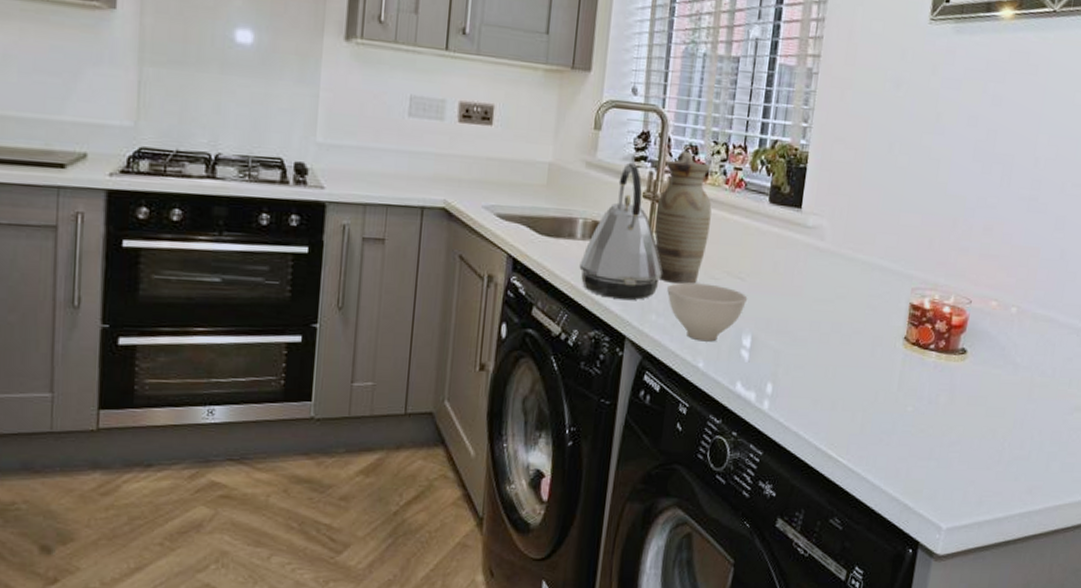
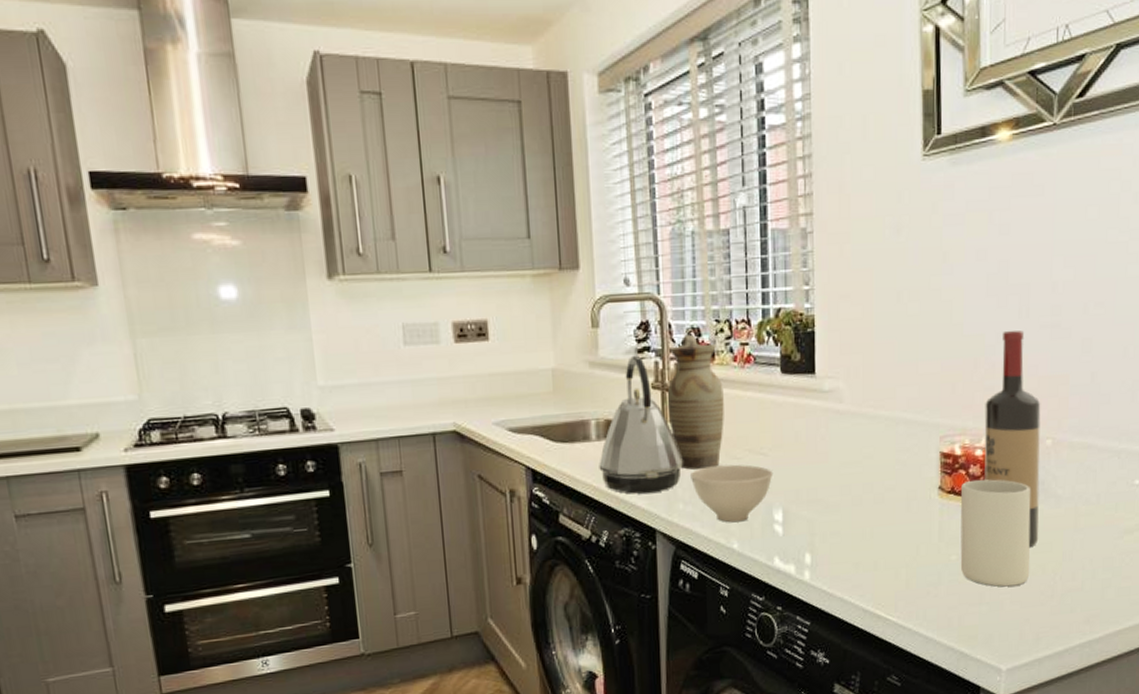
cup: none [915,335,991,446] -> present [960,479,1031,587]
wine bottle: none [949,196,1011,409] -> present [984,330,1041,547]

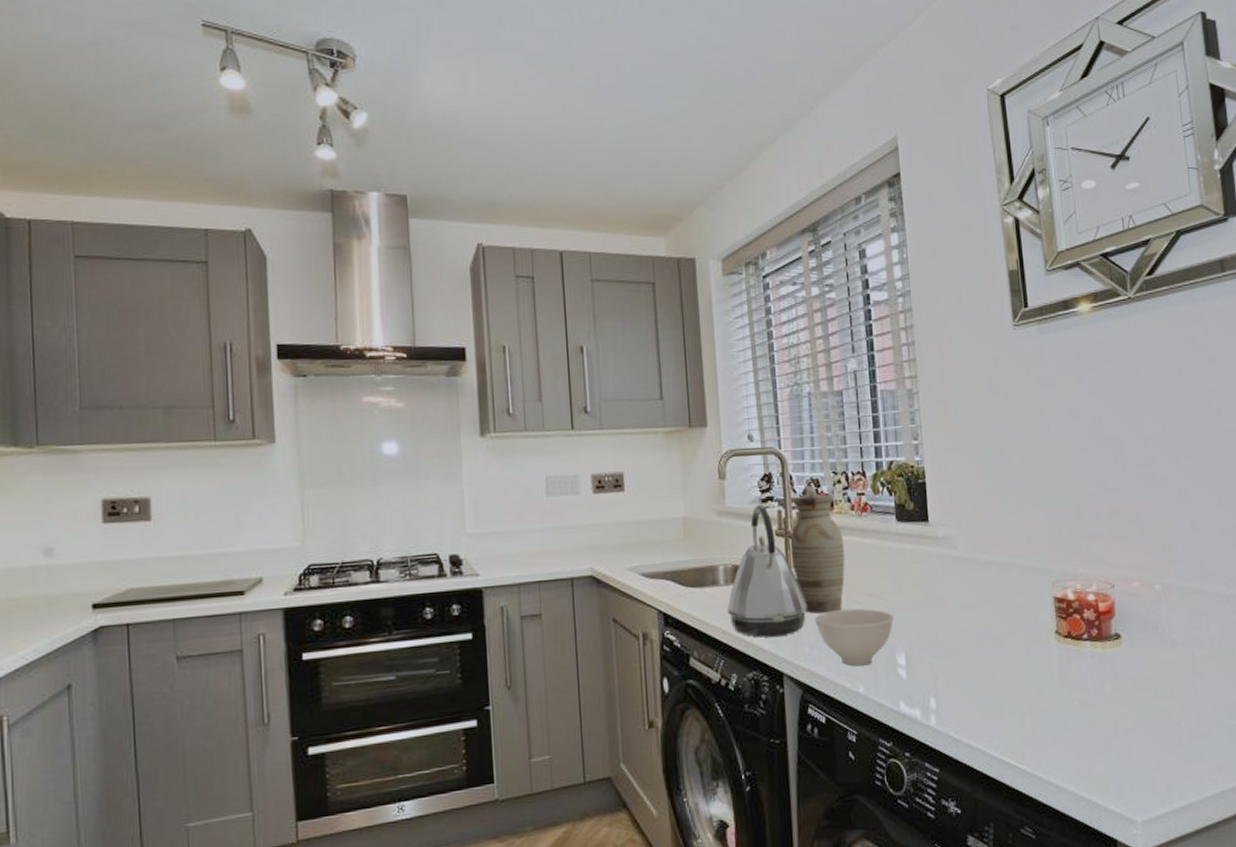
cup: present [960,479,1031,587] -> none [1076,623,1155,734]
wine bottle: present [984,330,1041,547] -> none [1092,480,1159,692]

